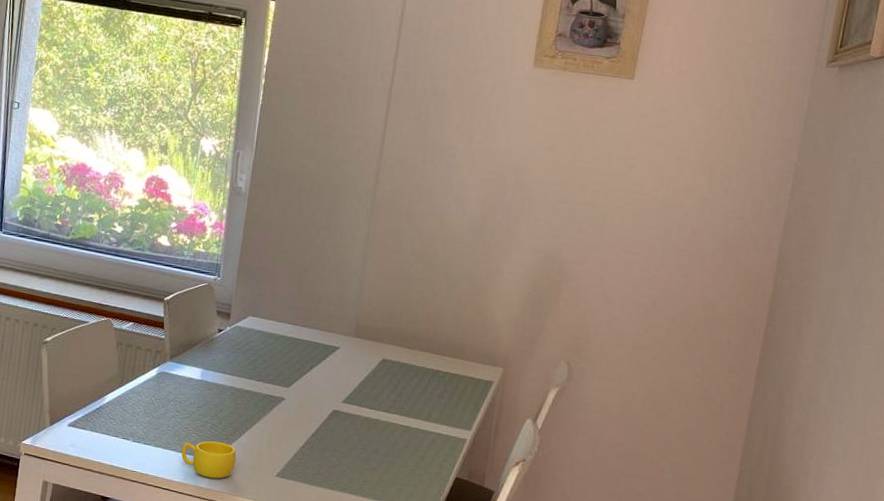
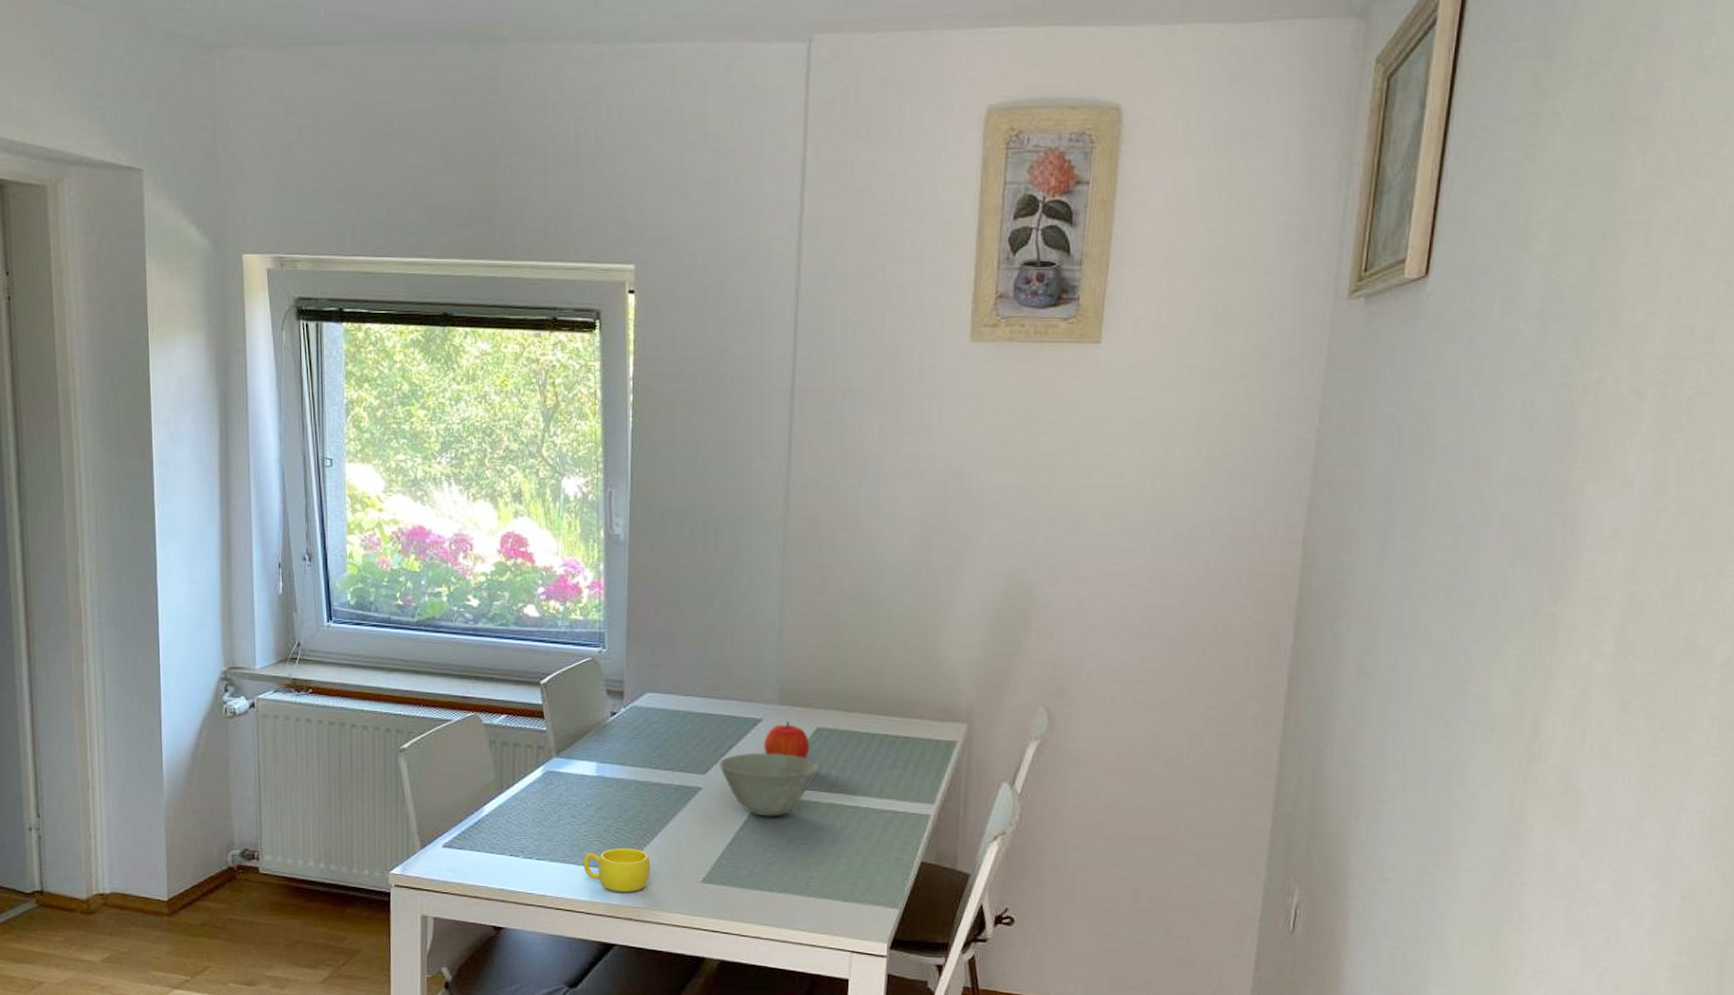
bowl: none [301,374,382,428] -> present [720,753,820,817]
fruit: none [338,352,376,383] -> present [764,722,810,758]

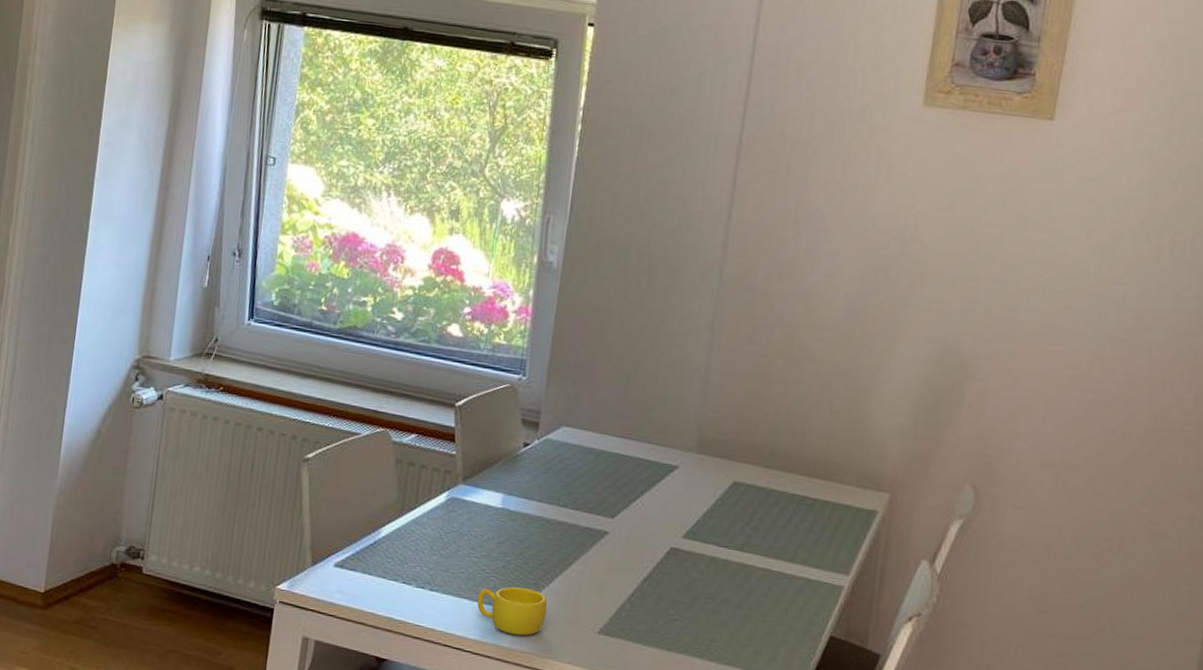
bowl: present [720,753,820,817] -> none [630,500,734,572]
fruit: present [764,722,810,758] -> none [677,472,725,513]

